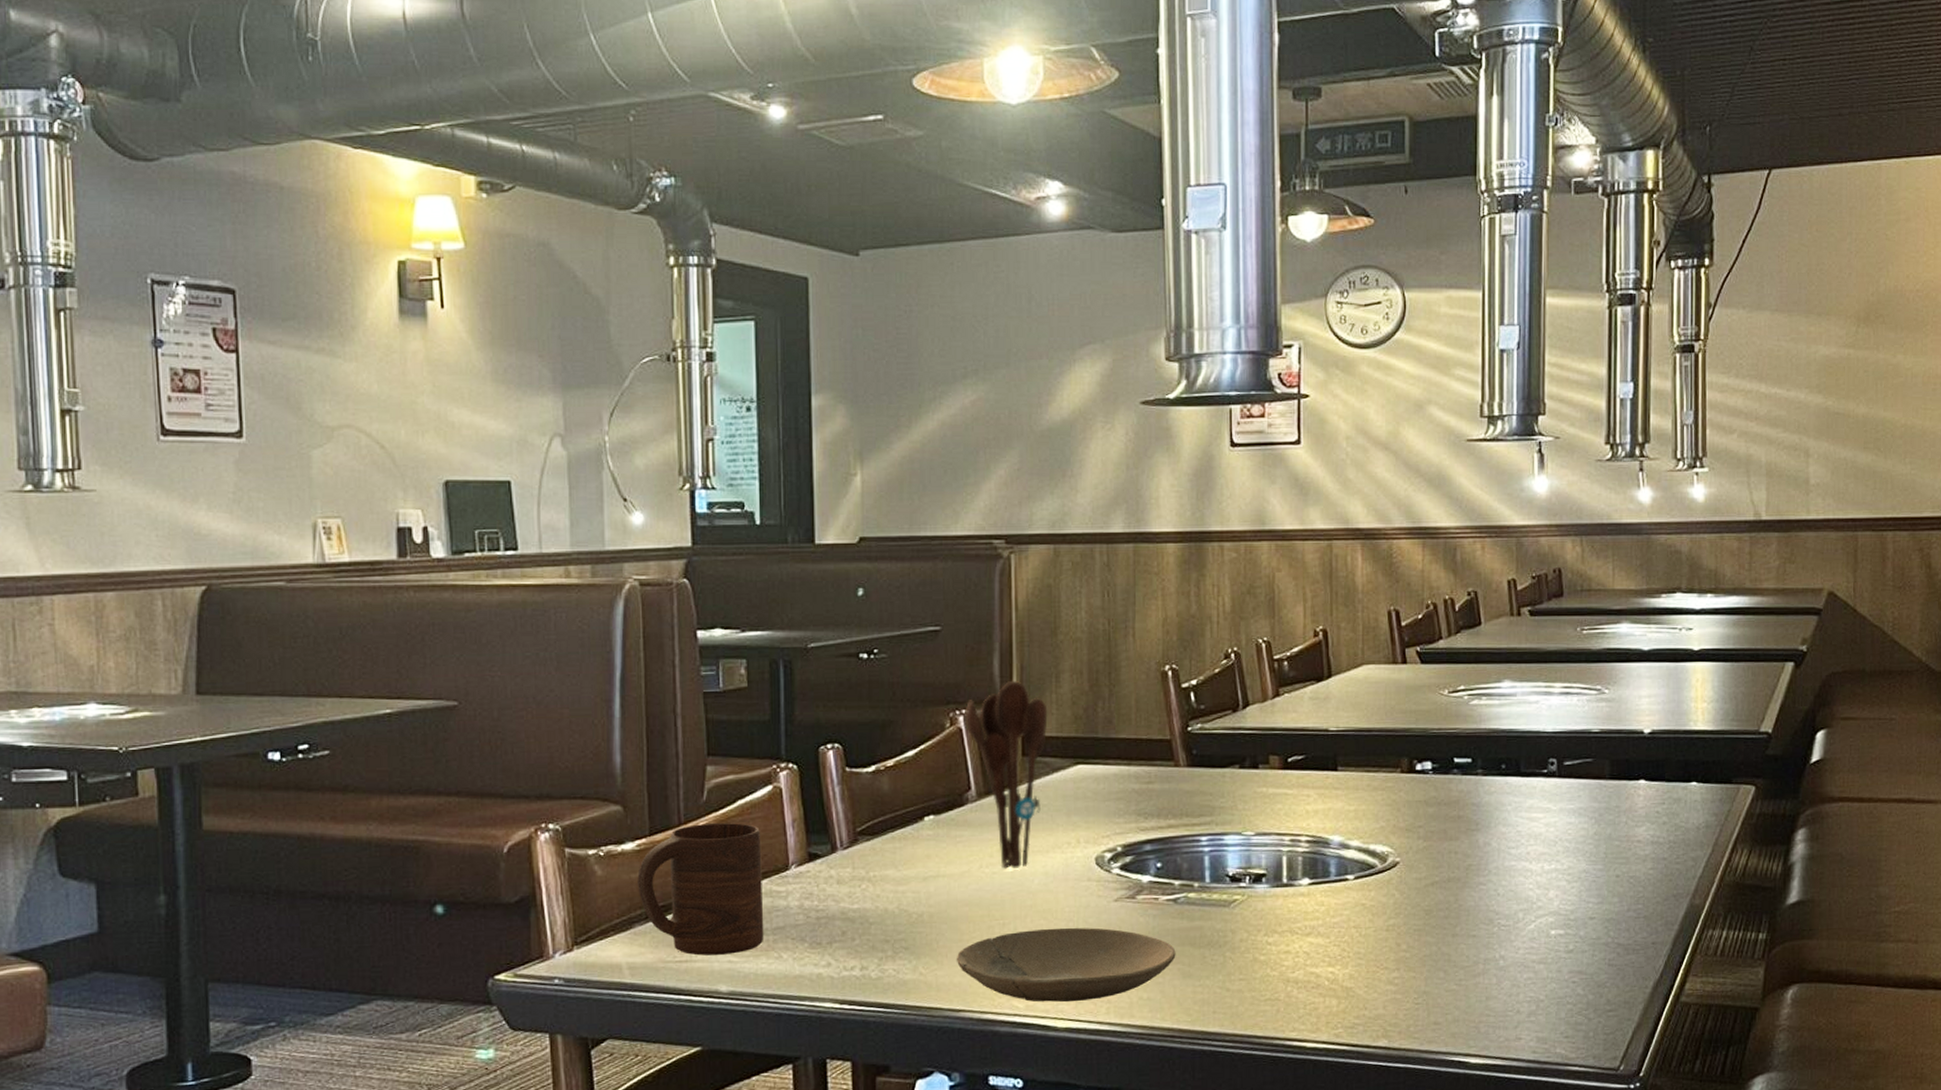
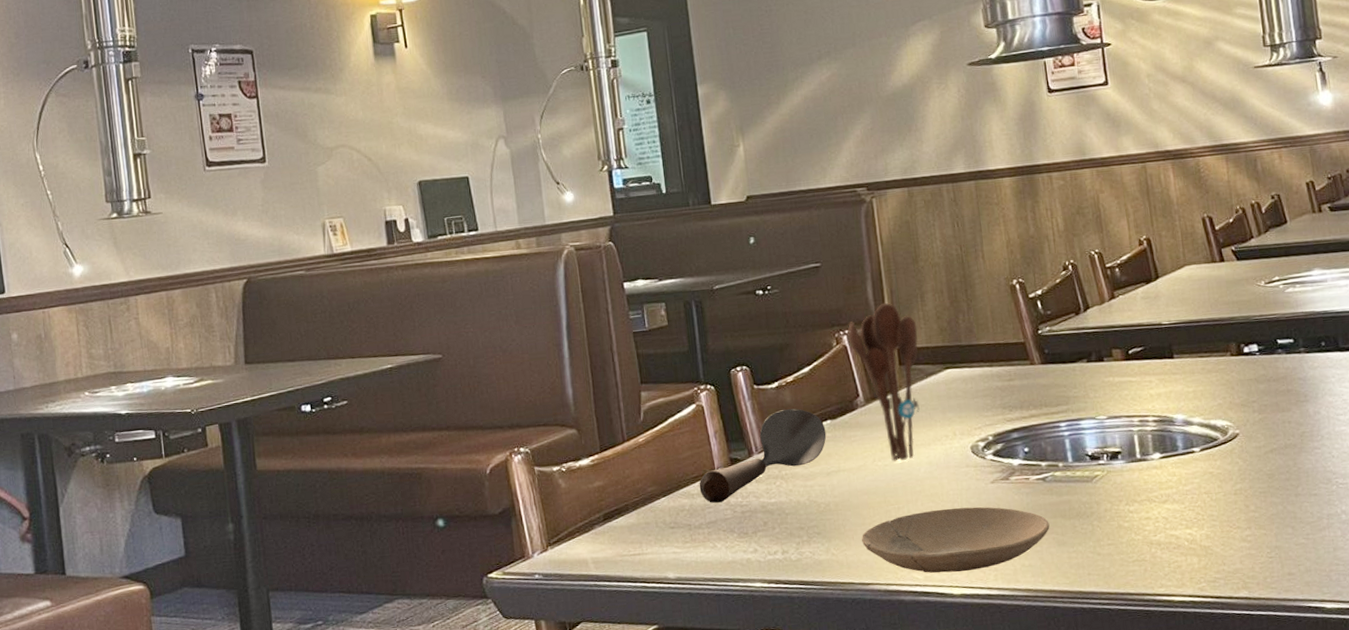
cup: present [637,823,764,956] -> none [593,437,701,549]
spoon: none [768,799,927,905] -> present [699,408,827,503]

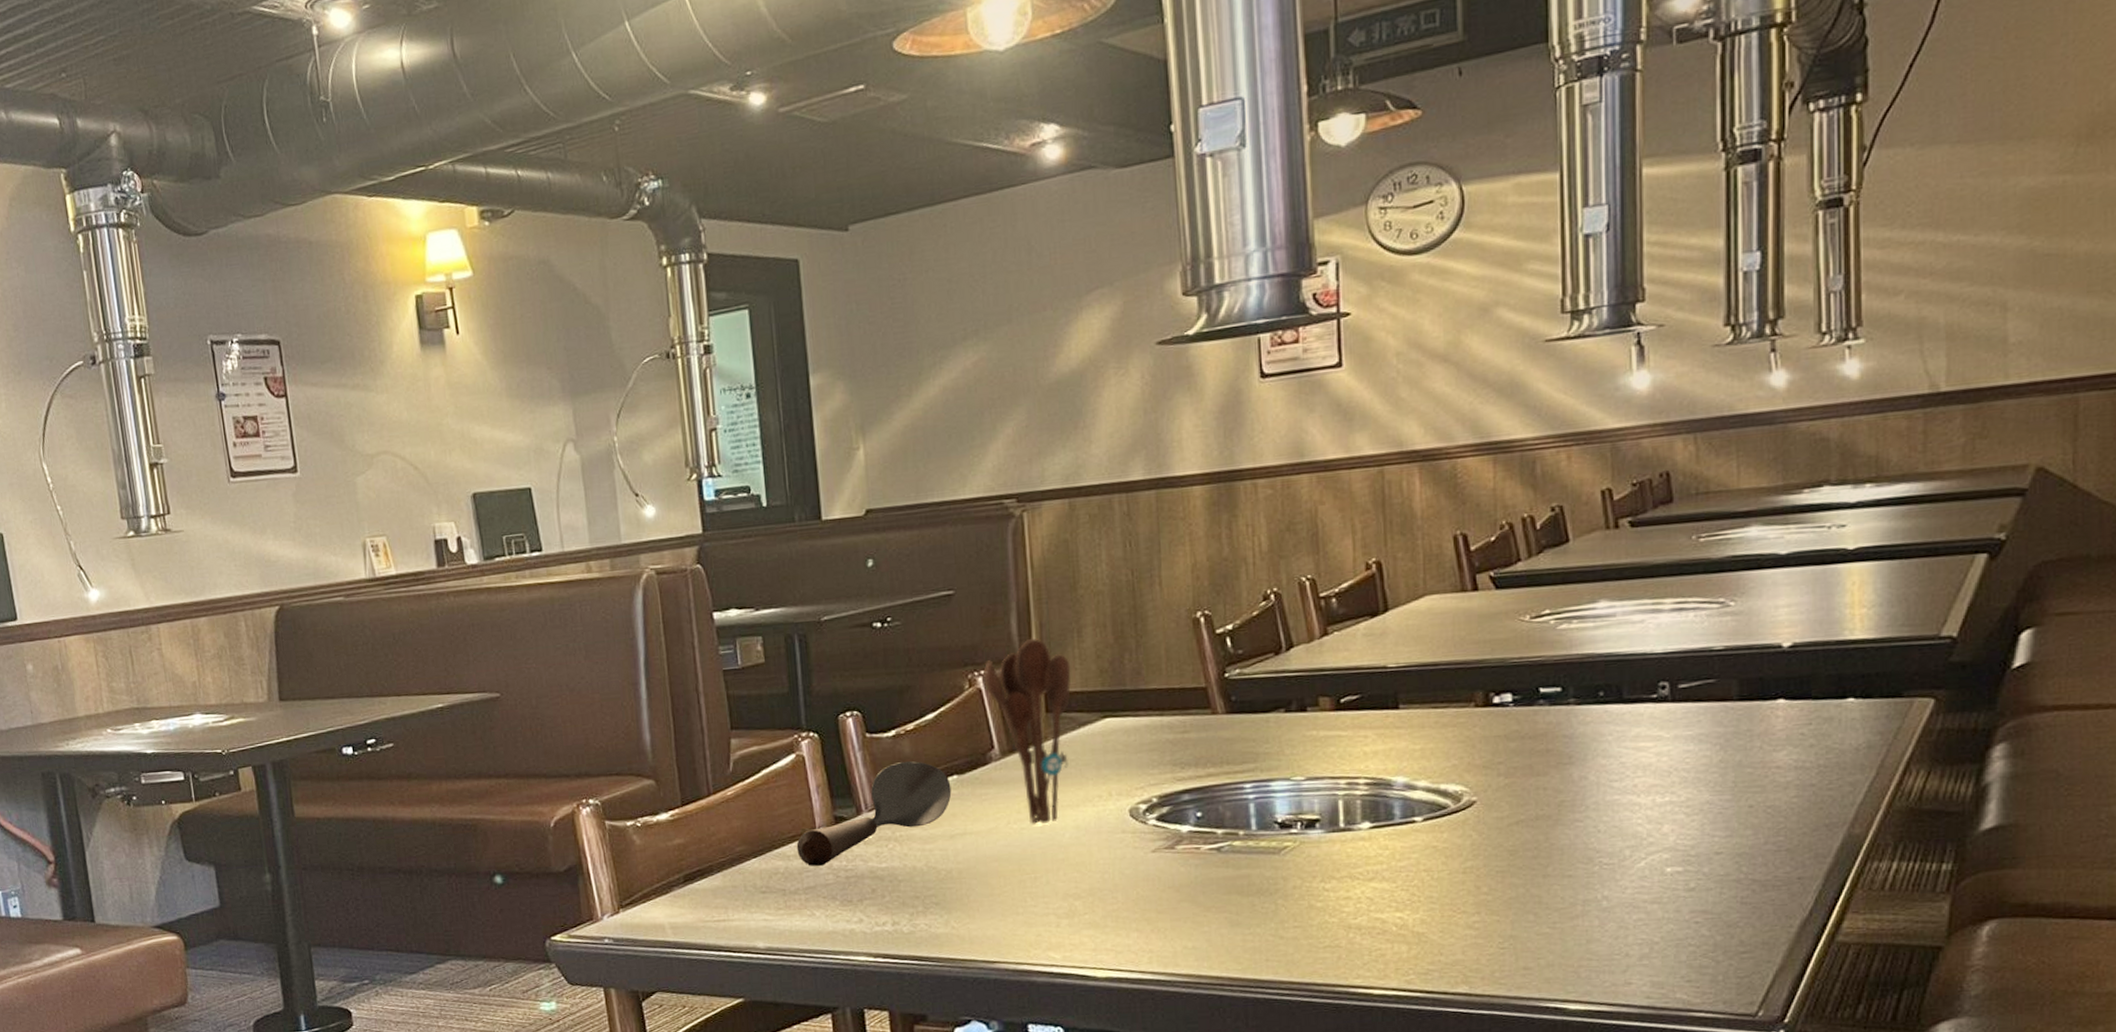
plate: present [861,506,1050,573] -> none [988,879,1222,953]

